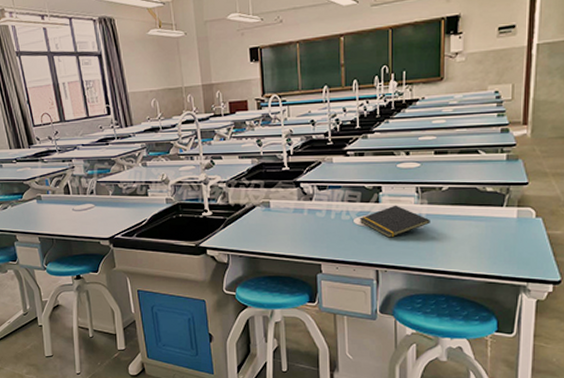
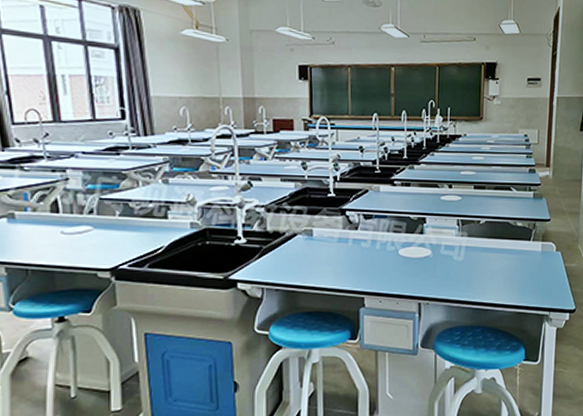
notepad: present [359,205,430,238] -> none [403,236,469,270]

